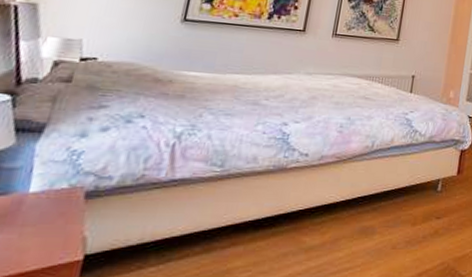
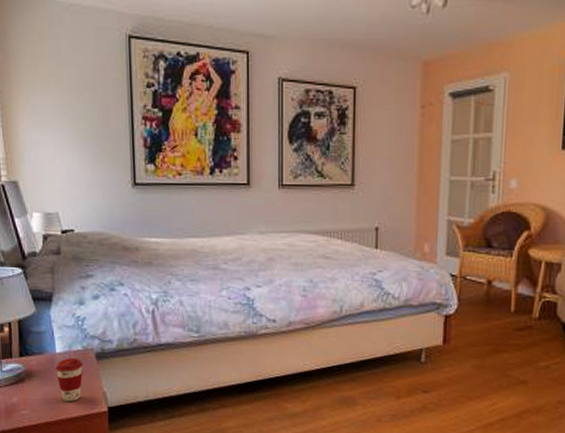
coffee cup: none [19,199,65,253] -> present [54,358,83,402]

